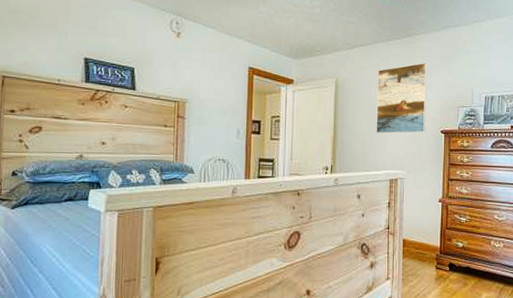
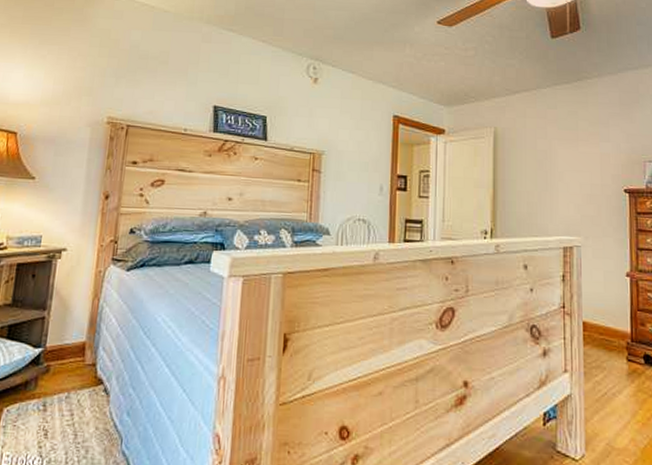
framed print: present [376,62,428,134] -> none [543,109,605,193]

